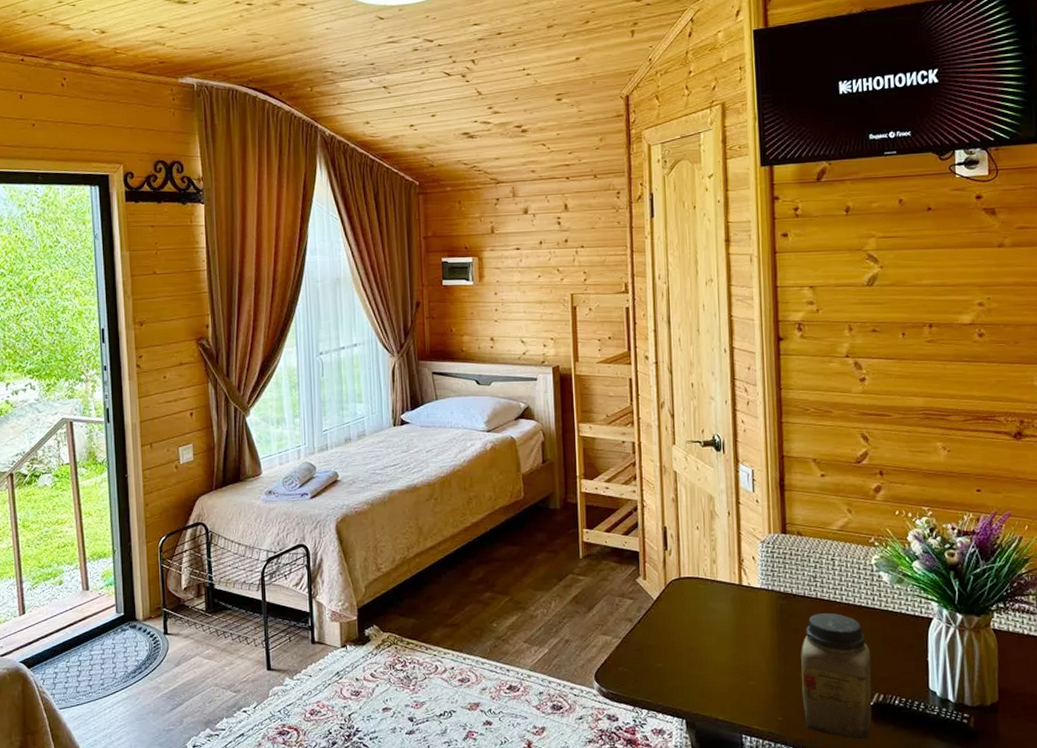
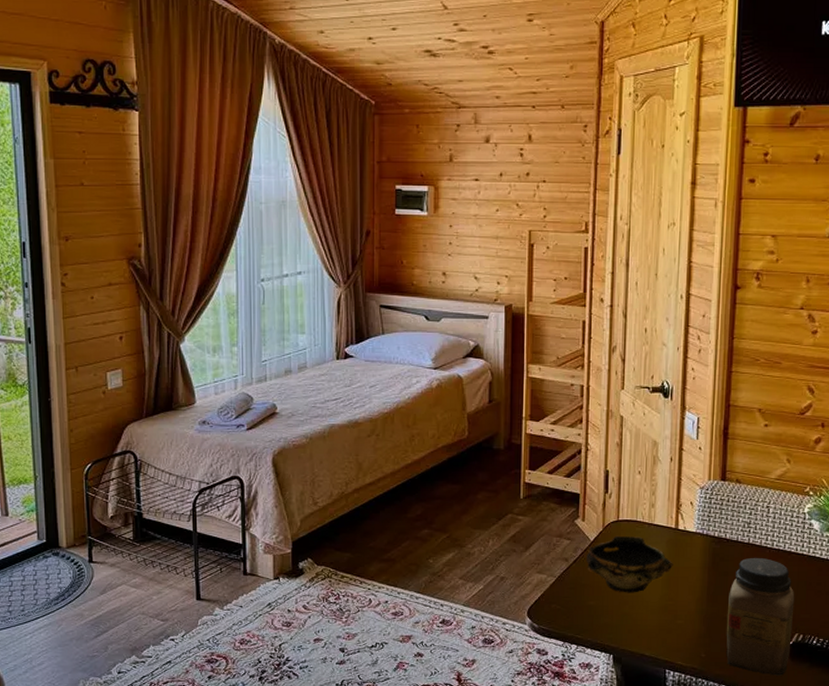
bowl: none [651,593,740,654] -> present [586,535,673,593]

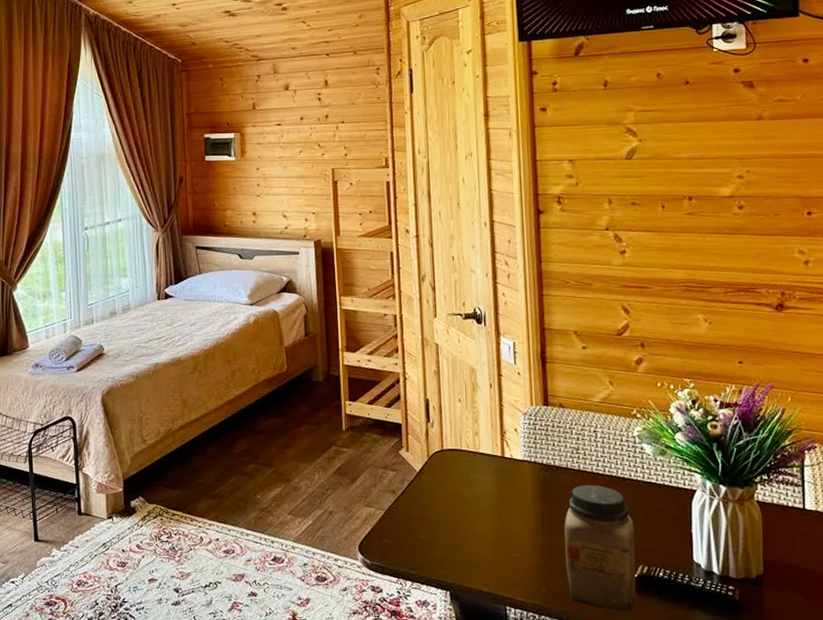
bowl: present [586,535,673,593] -> none [414,465,503,526]

